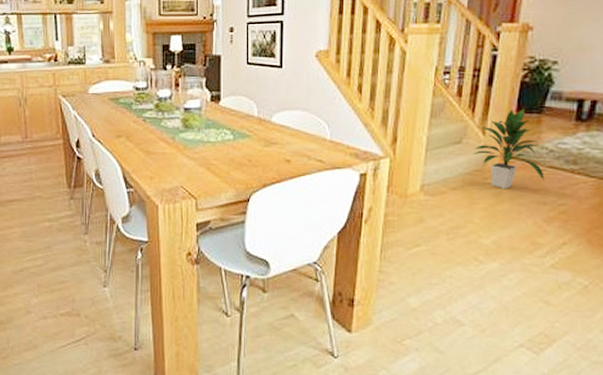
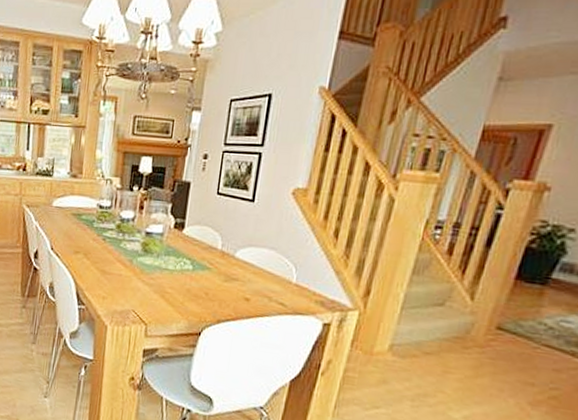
indoor plant: present [472,108,545,190] -> none [454,276,538,363]

